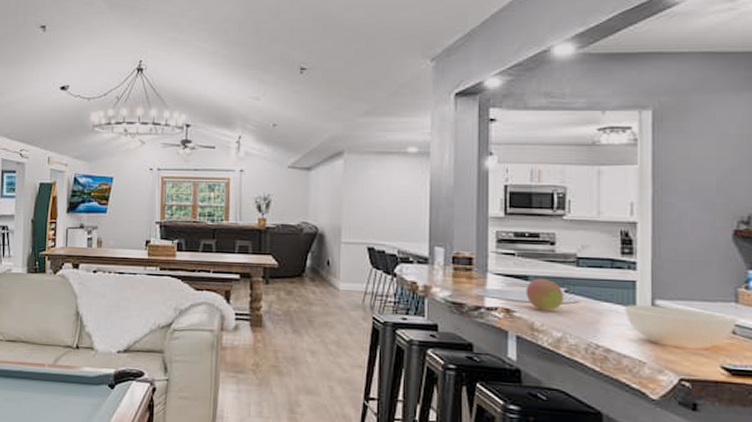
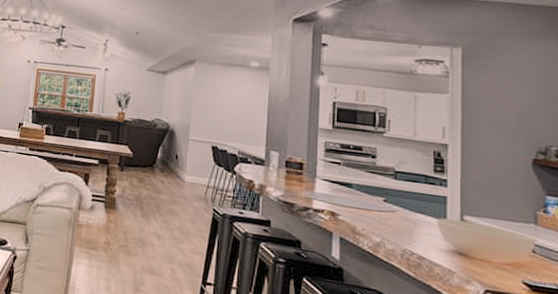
fruit: present [526,278,564,311] -> none [349,186,383,218]

